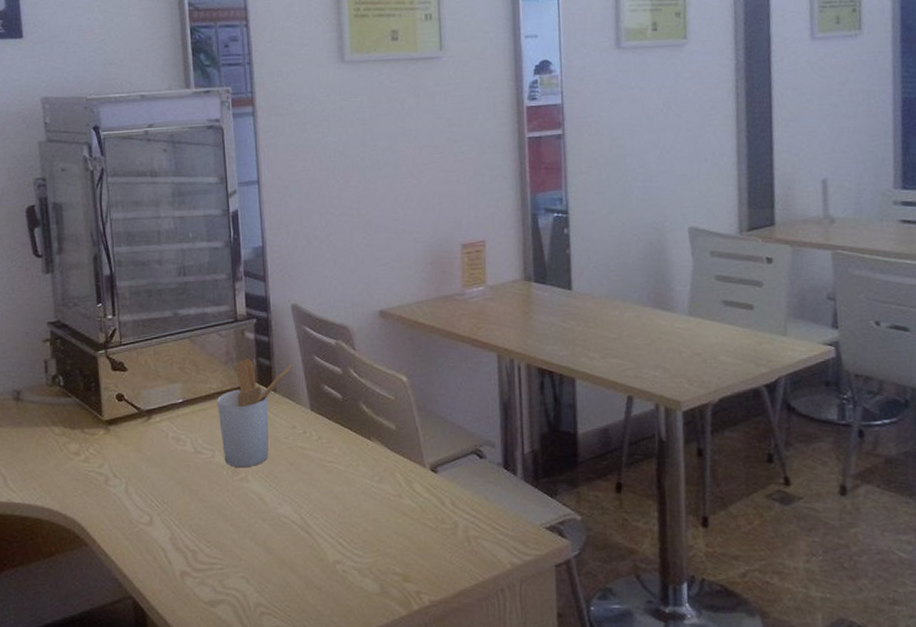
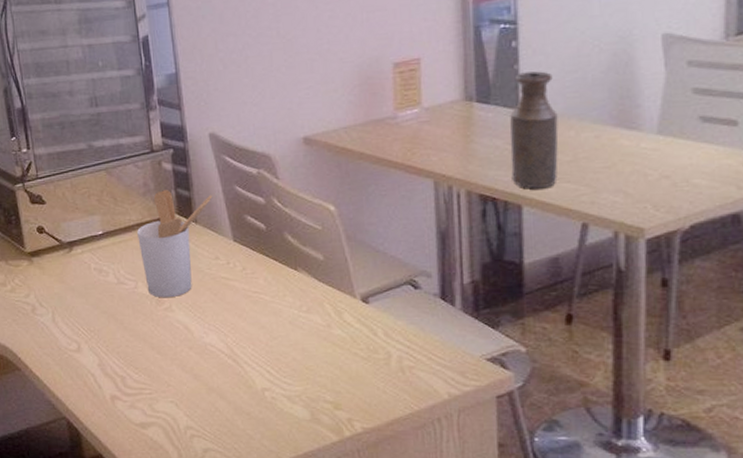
bottle: none [563,256,606,364] -> present [509,71,559,189]

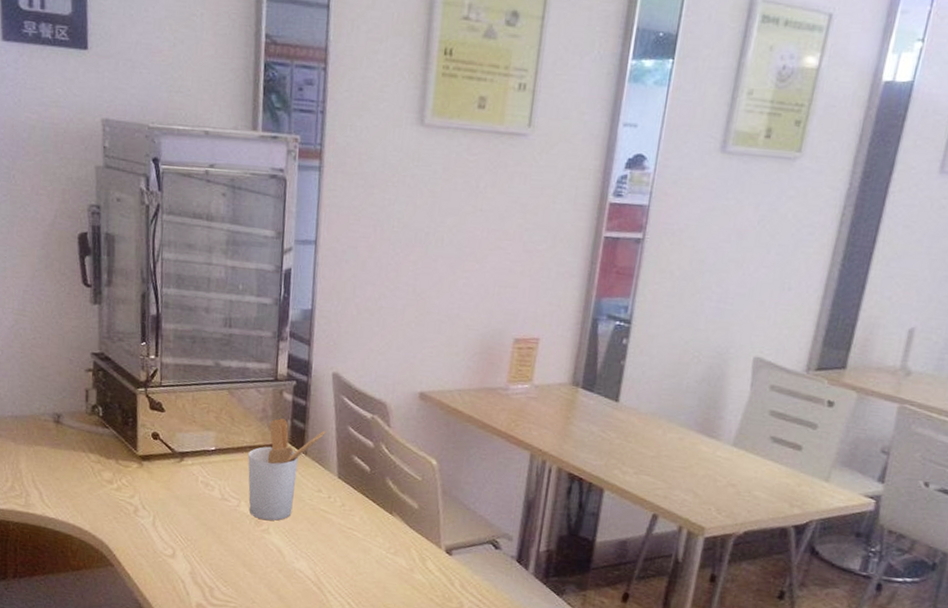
bottle: present [509,71,559,189] -> none [599,368,653,477]

